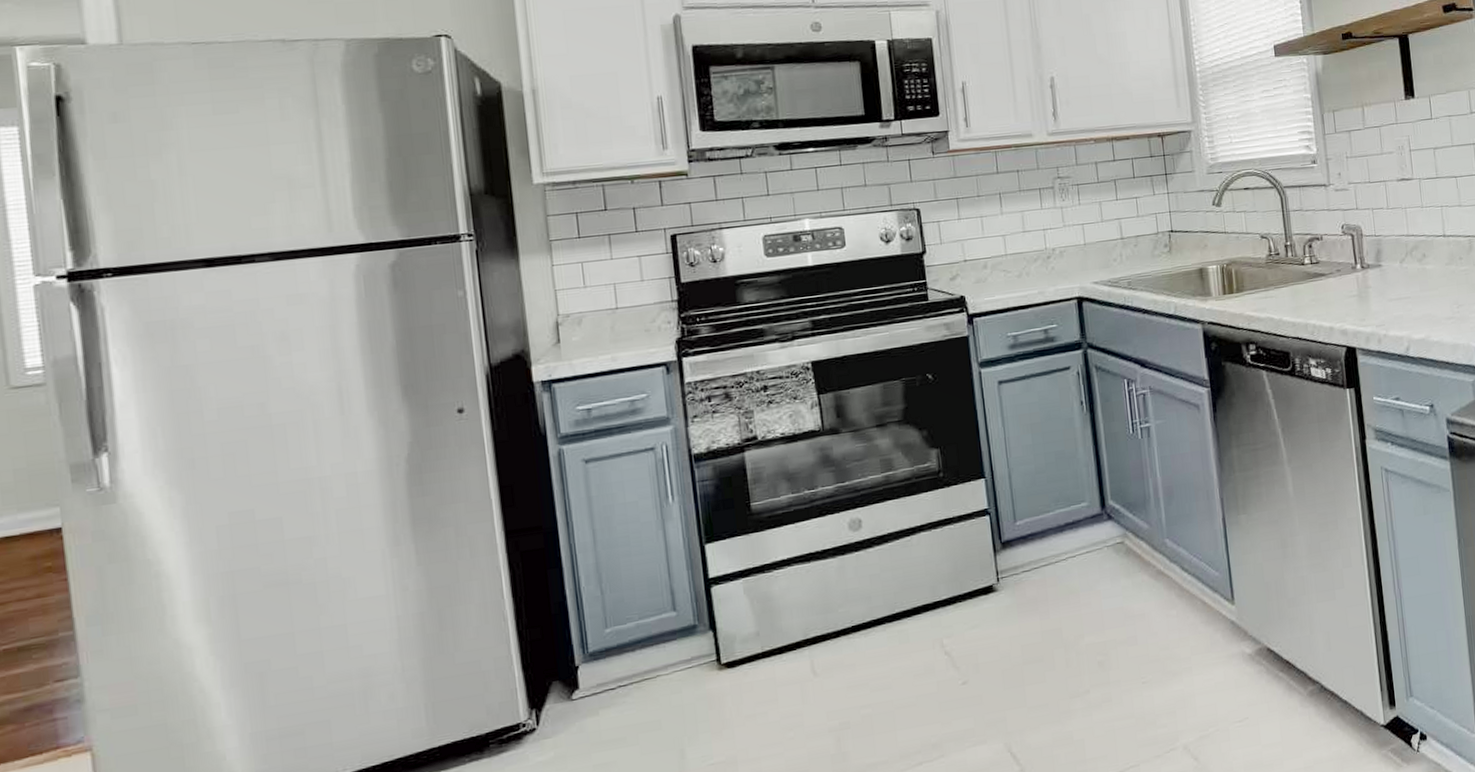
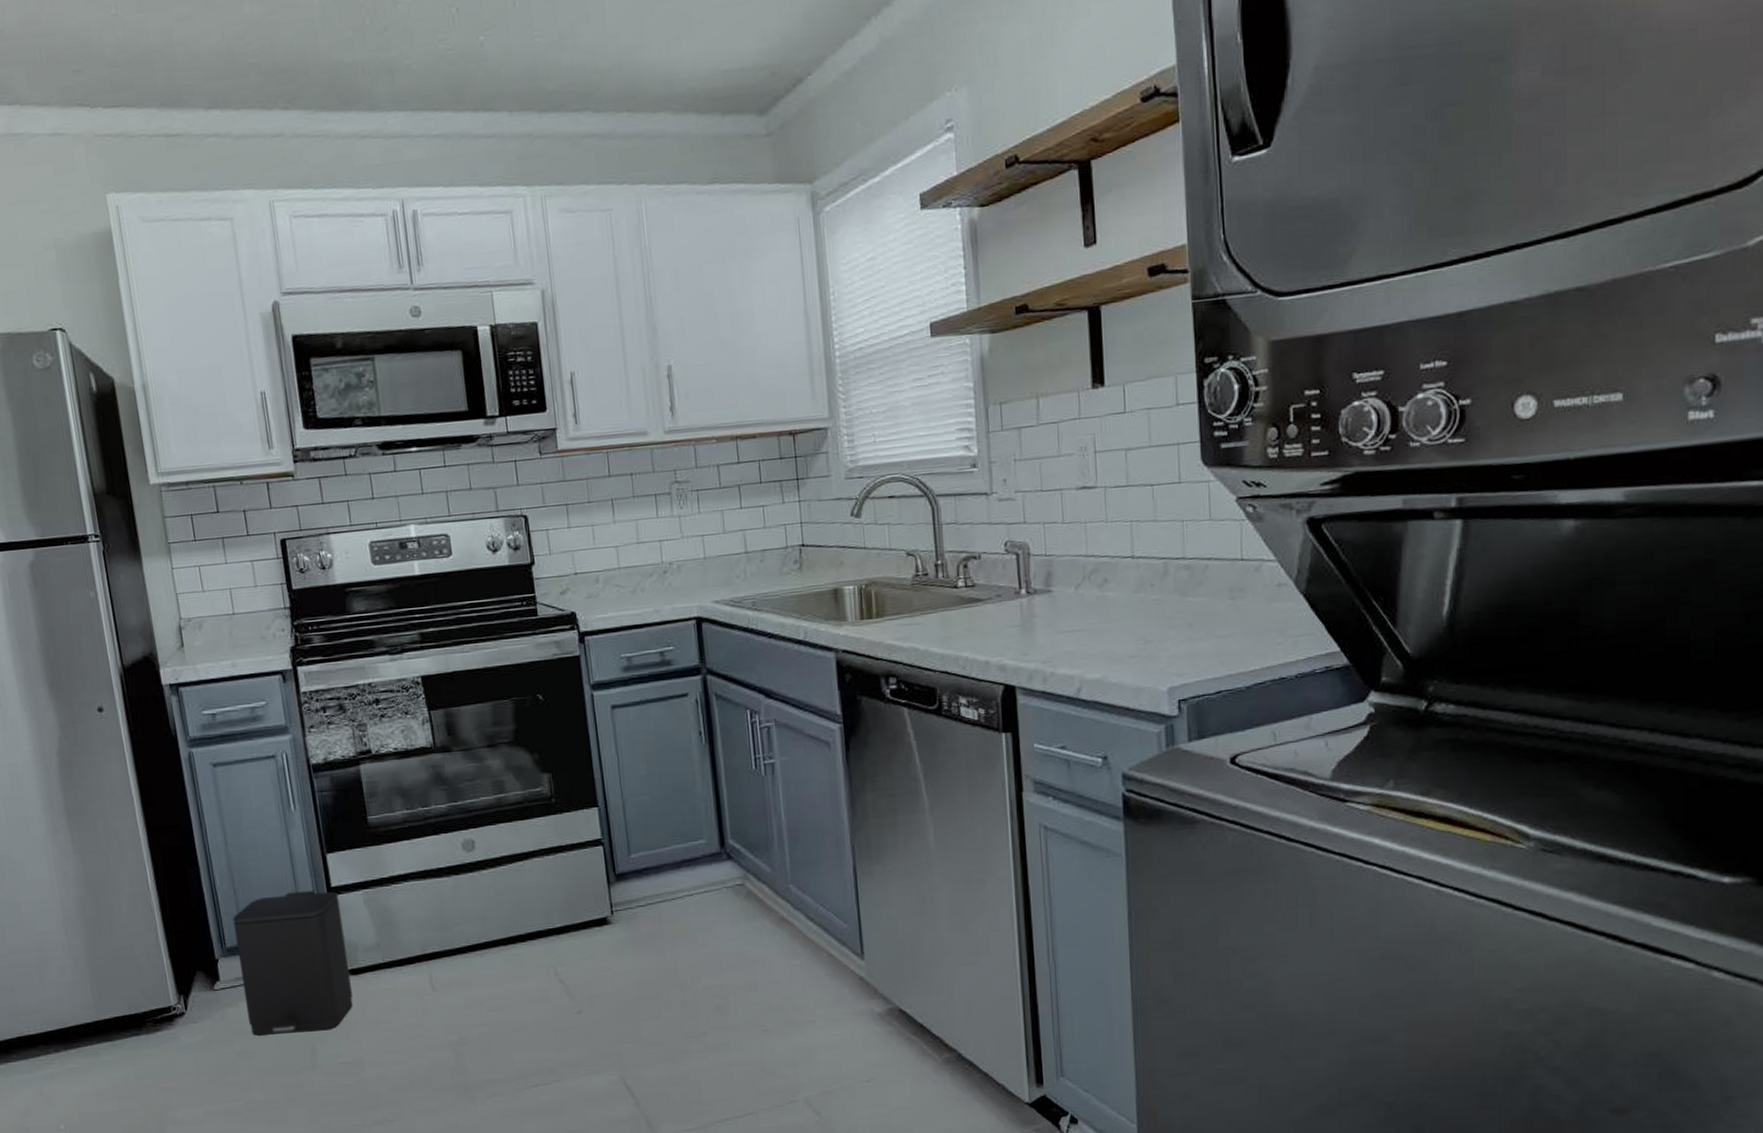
pedal bin: none [597,582,728,745] -> present [232,890,353,1036]

